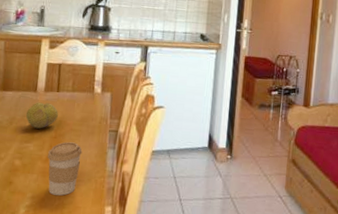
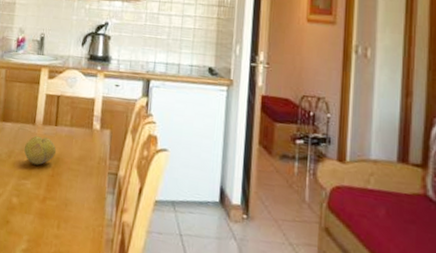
coffee cup: present [47,142,82,196] -> none [44,181,80,243]

